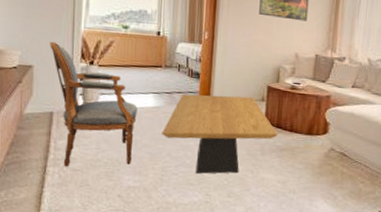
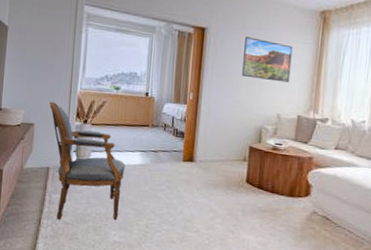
coffee table: present [162,94,278,174] -> none [147,152,260,233]

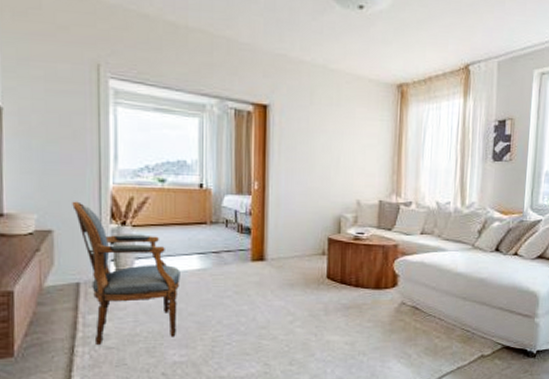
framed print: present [242,37,293,83] -> none [314,114,370,165]

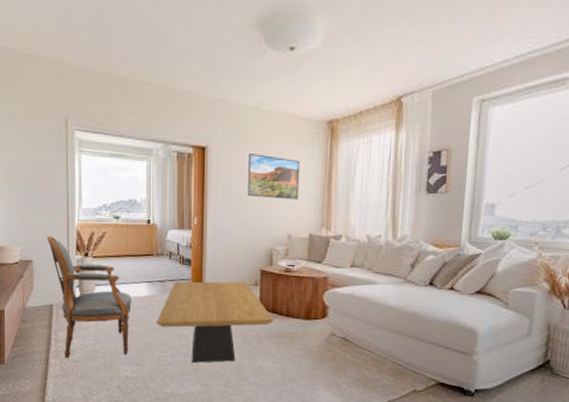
coffee table: none [210,251,343,341] -> present [157,281,274,363]
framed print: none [314,114,370,165] -> present [248,154,300,200]

